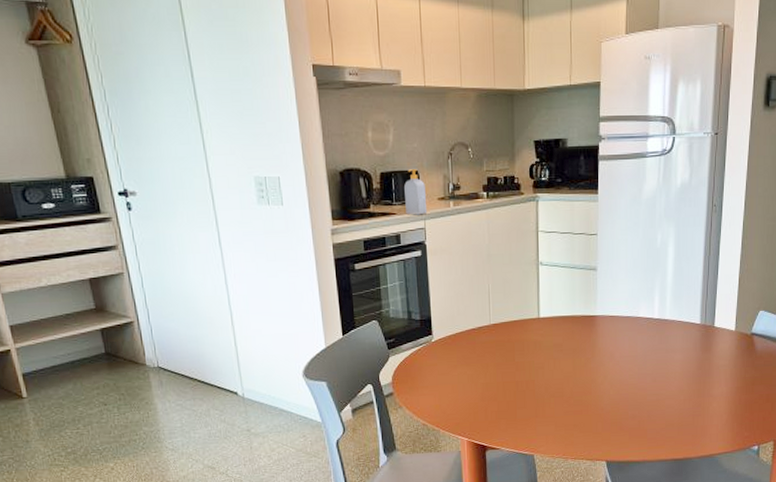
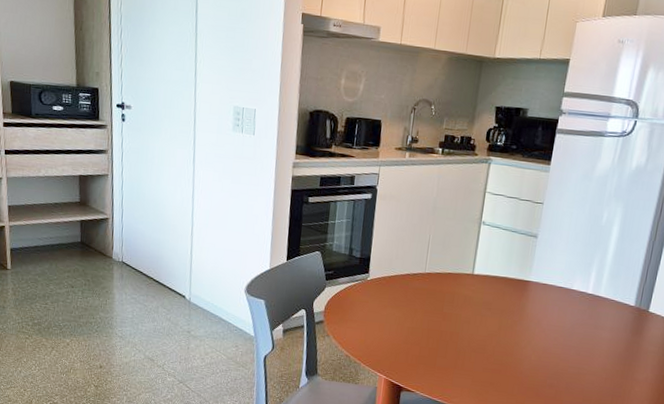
soap bottle: present [404,168,428,215] -> none [363,117,386,162]

